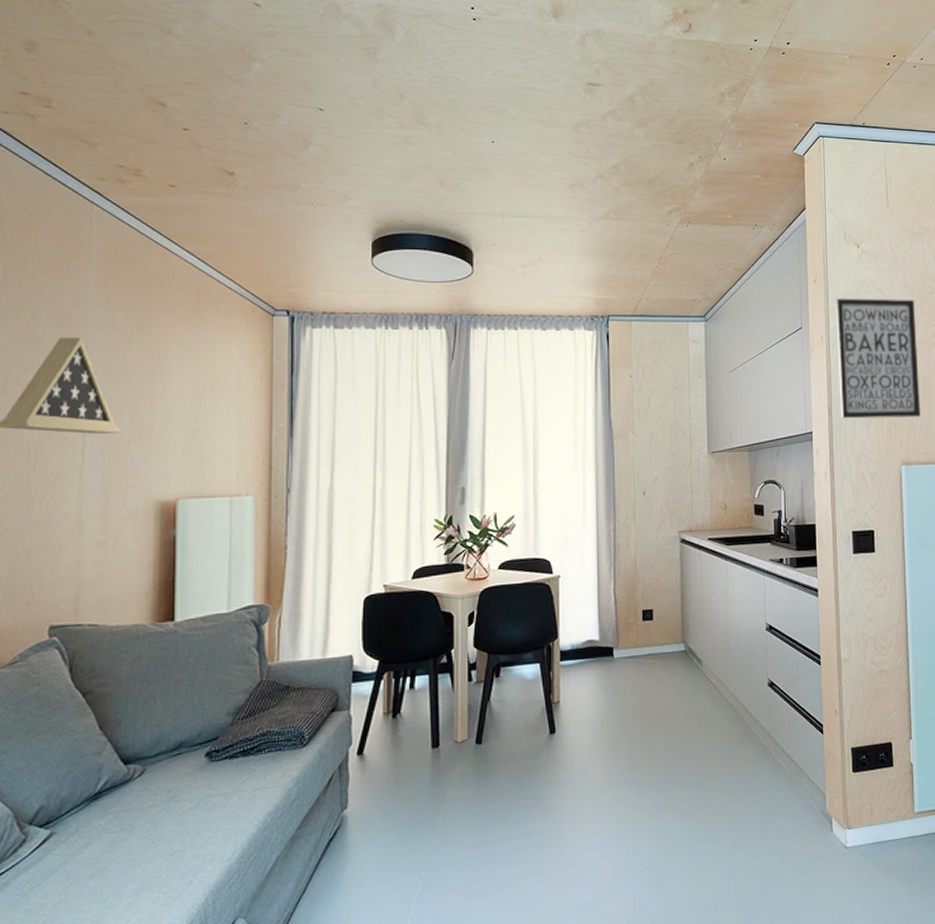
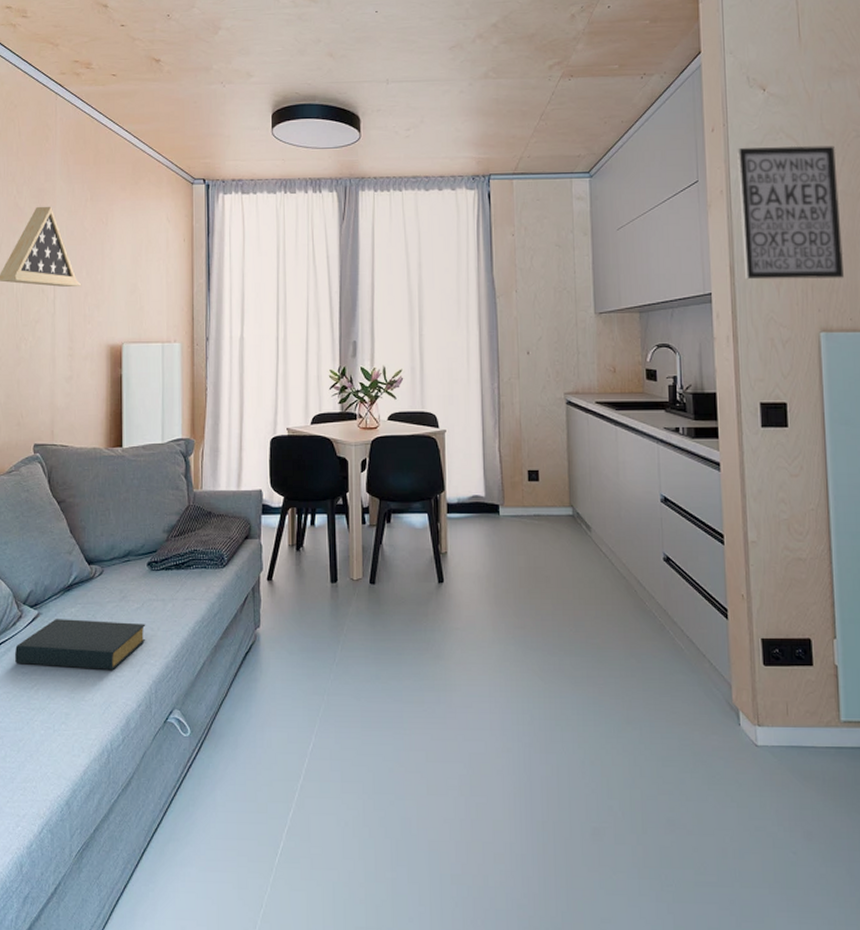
hardback book: none [13,825,202,900] -> present [14,619,146,670]

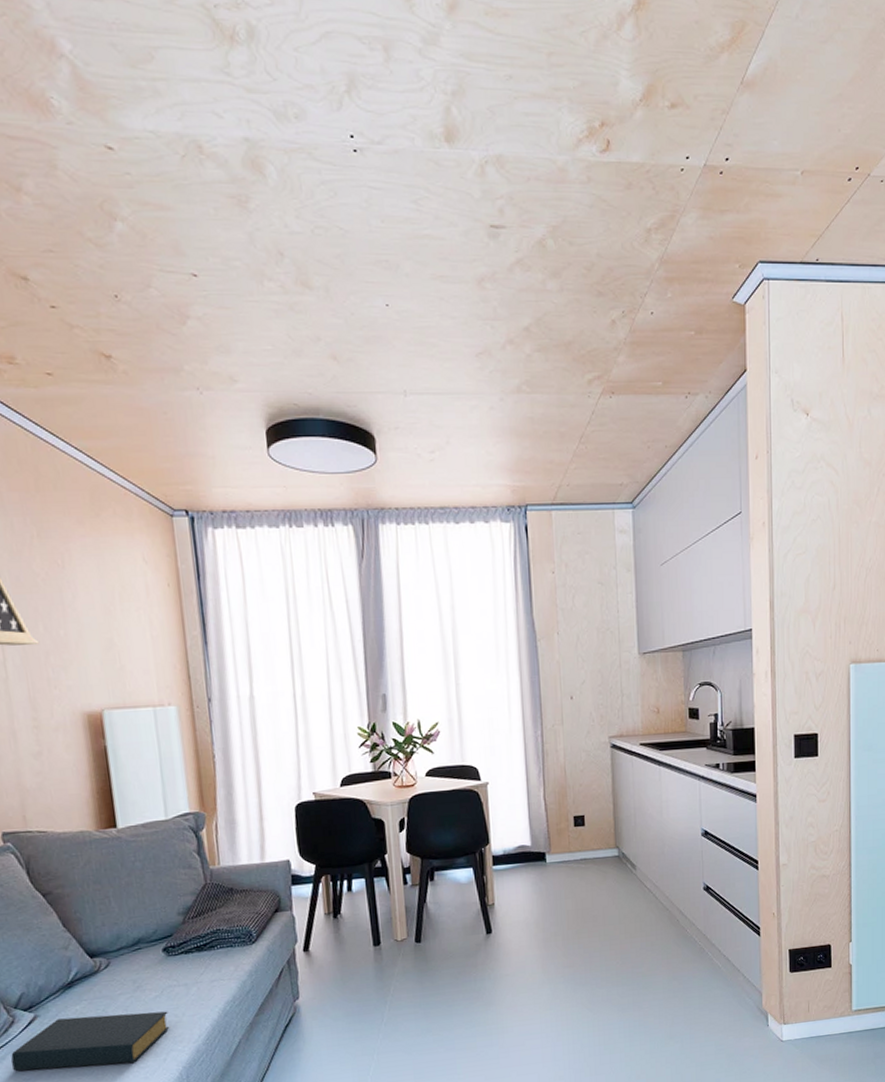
wall art: present [737,145,844,280] -> none [780,475,873,614]

